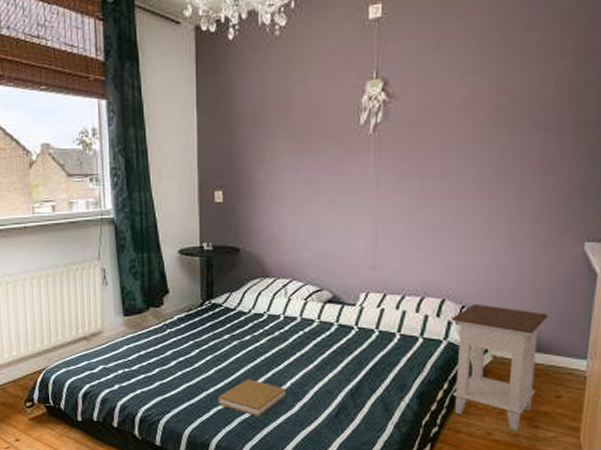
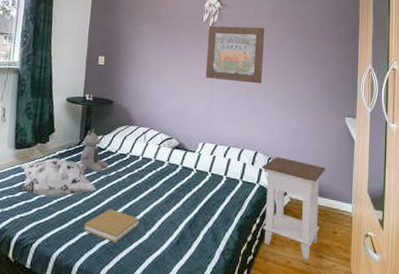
decorative pillow: none [133,324,229,369] -> present [18,158,97,197]
teddy bear: none [205,285,241,337] -> present [80,128,109,173]
wall art: none [366,121,456,207] -> present [205,25,264,84]

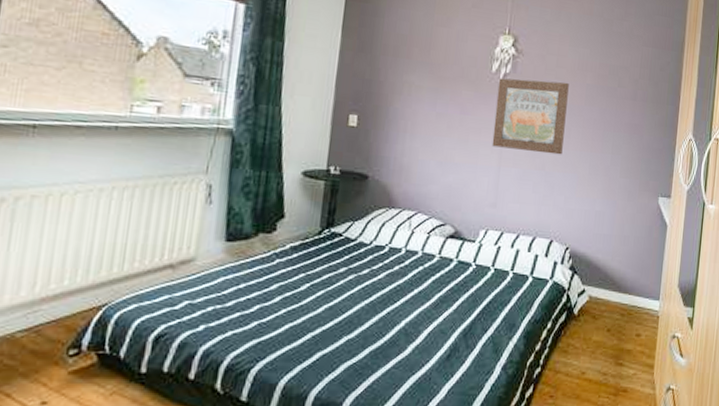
decorative pillow: present [18,158,97,197] -> none [230,253,343,306]
teddy bear: present [80,128,109,173] -> none [321,213,360,271]
book: present [84,209,139,243] -> none [323,318,400,361]
nightstand: present [262,157,325,260] -> none [555,246,632,369]

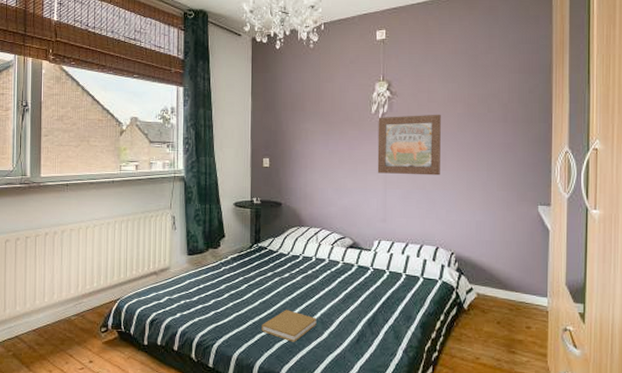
book: none [323,318,400,361] -> present [262,310,317,342]

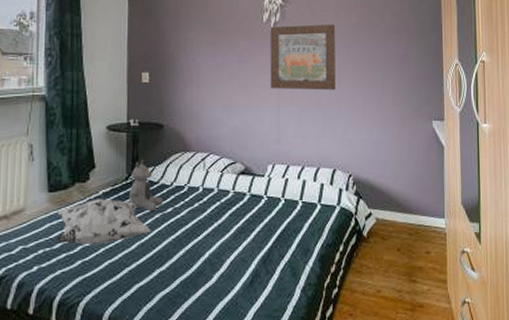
decorative pillow: none [194,262,272,300] -> present [56,198,152,245]
teddy bear: none [253,232,282,275] -> present [130,159,163,211]
book: present [262,310,317,342] -> none [139,252,205,291]

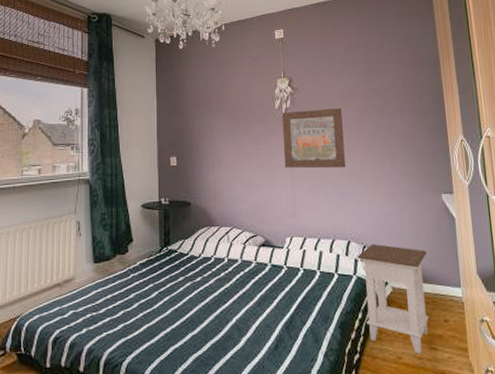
decorative pillow: present [56,198,152,245] -> none [101,269,184,311]
teddy bear: present [130,159,163,211] -> none [163,234,193,280]
nightstand: none [342,173,413,287] -> present [357,244,429,354]

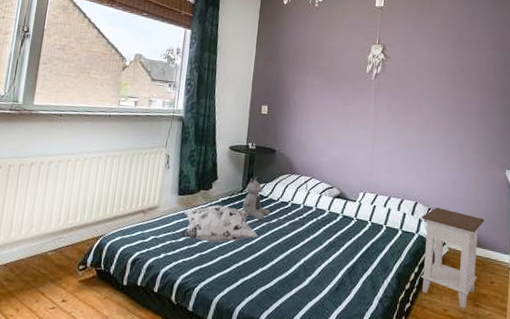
decorative pillow: none [101,269,184,311] -> present [181,205,258,243]
teddy bear: none [163,234,193,280] -> present [242,177,270,220]
wall art: present [282,107,346,169] -> none [367,77,427,136]

